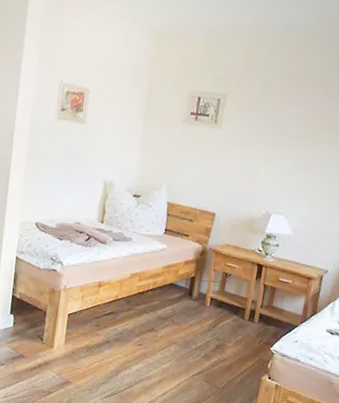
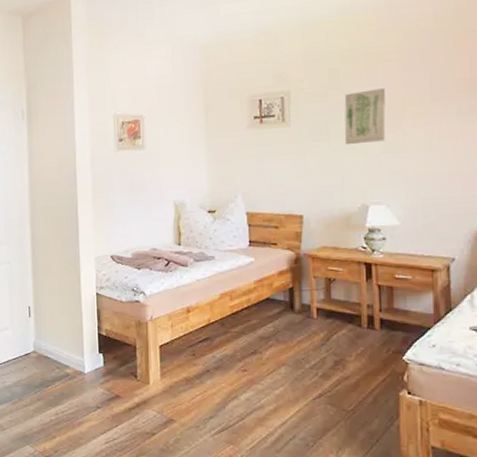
wall art: none [263,107,306,158] -> present [344,88,386,145]

